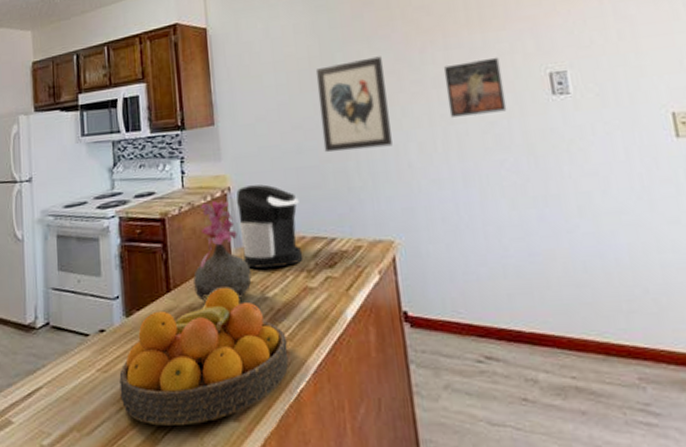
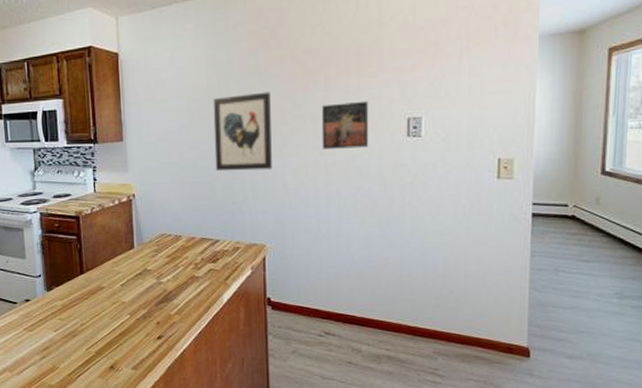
fruit bowl: present [119,287,289,426] -> none [42,272,176,370]
vase: present [193,201,252,303] -> none [102,205,150,283]
coffee maker: present [236,184,302,269] -> none [139,194,192,261]

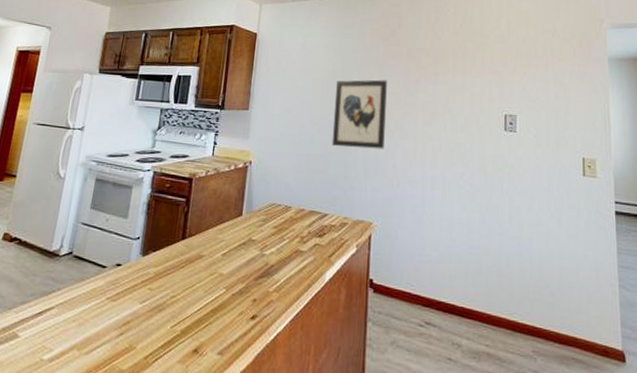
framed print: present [321,100,369,149] -> none [430,96,472,137]

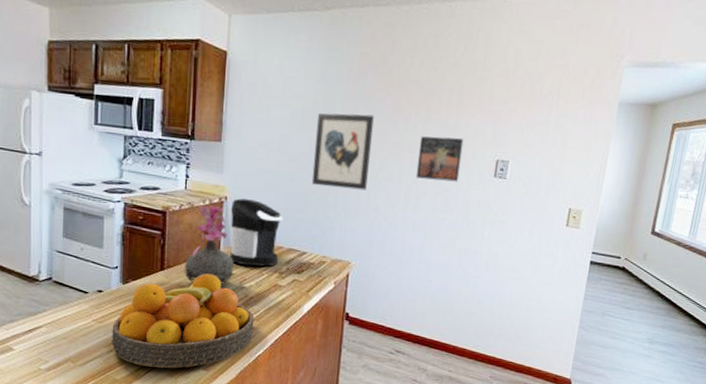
fruit bowl: none [123,241,274,354] -> present [112,273,254,369]
vase: none [205,170,256,252] -> present [185,205,234,285]
coffee maker: none [252,162,305,232] -> present [230,198,283,267]
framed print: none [430,96,472,137] -> present [415,136,464,182]

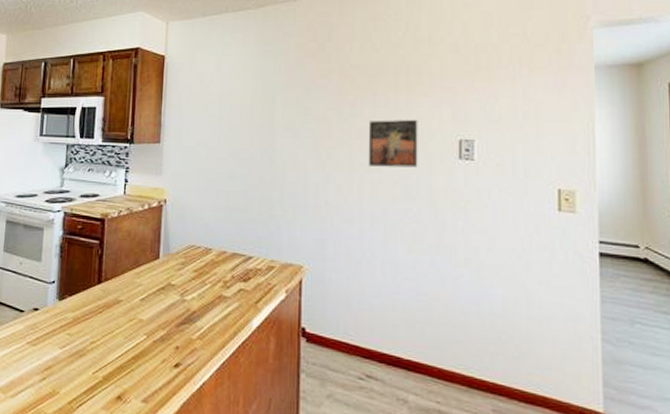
fruit bowl: present [112,273,254,369] -> none [45,285,197,400]
vase: present [185,205,234,285] -> none [122,210,175,298]
coffee maker: present [230,198,283,267] -> none [170,201,225,276]
wall art: present [311,113,375,191] -> none [254,103,317,184]

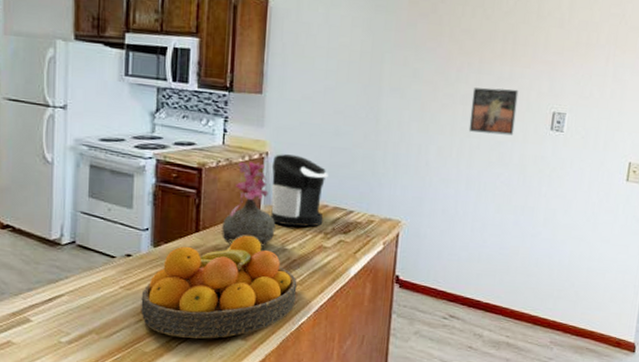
fruit bowl: none [45,285,197,400] -> present [141,235,297,339]
vase: none [122,210,175,298] -> present [222,161,276,247]
coffee maker: none [170,201,225,276] -> present [271,154,328,227]

